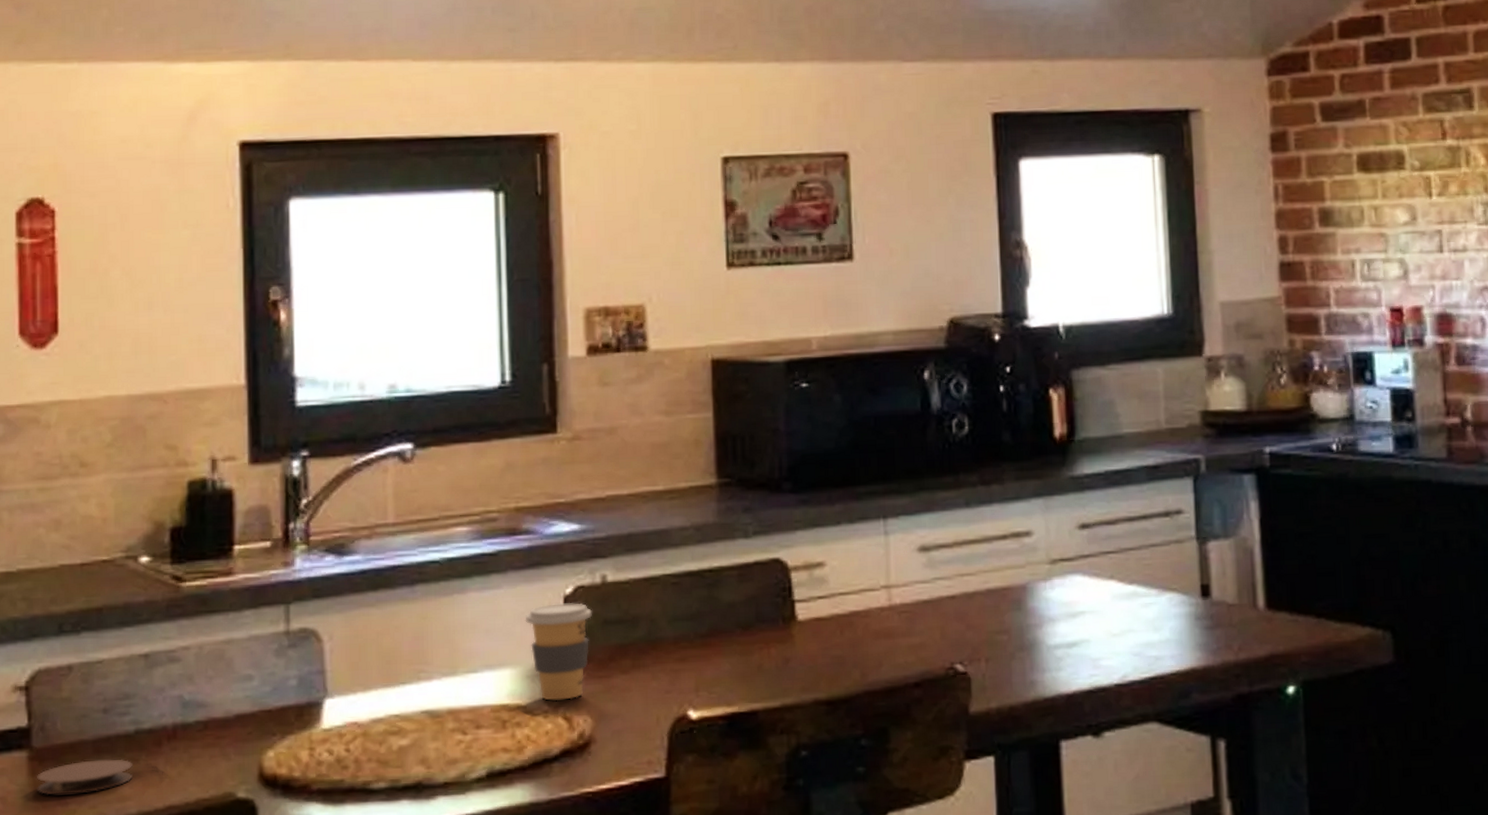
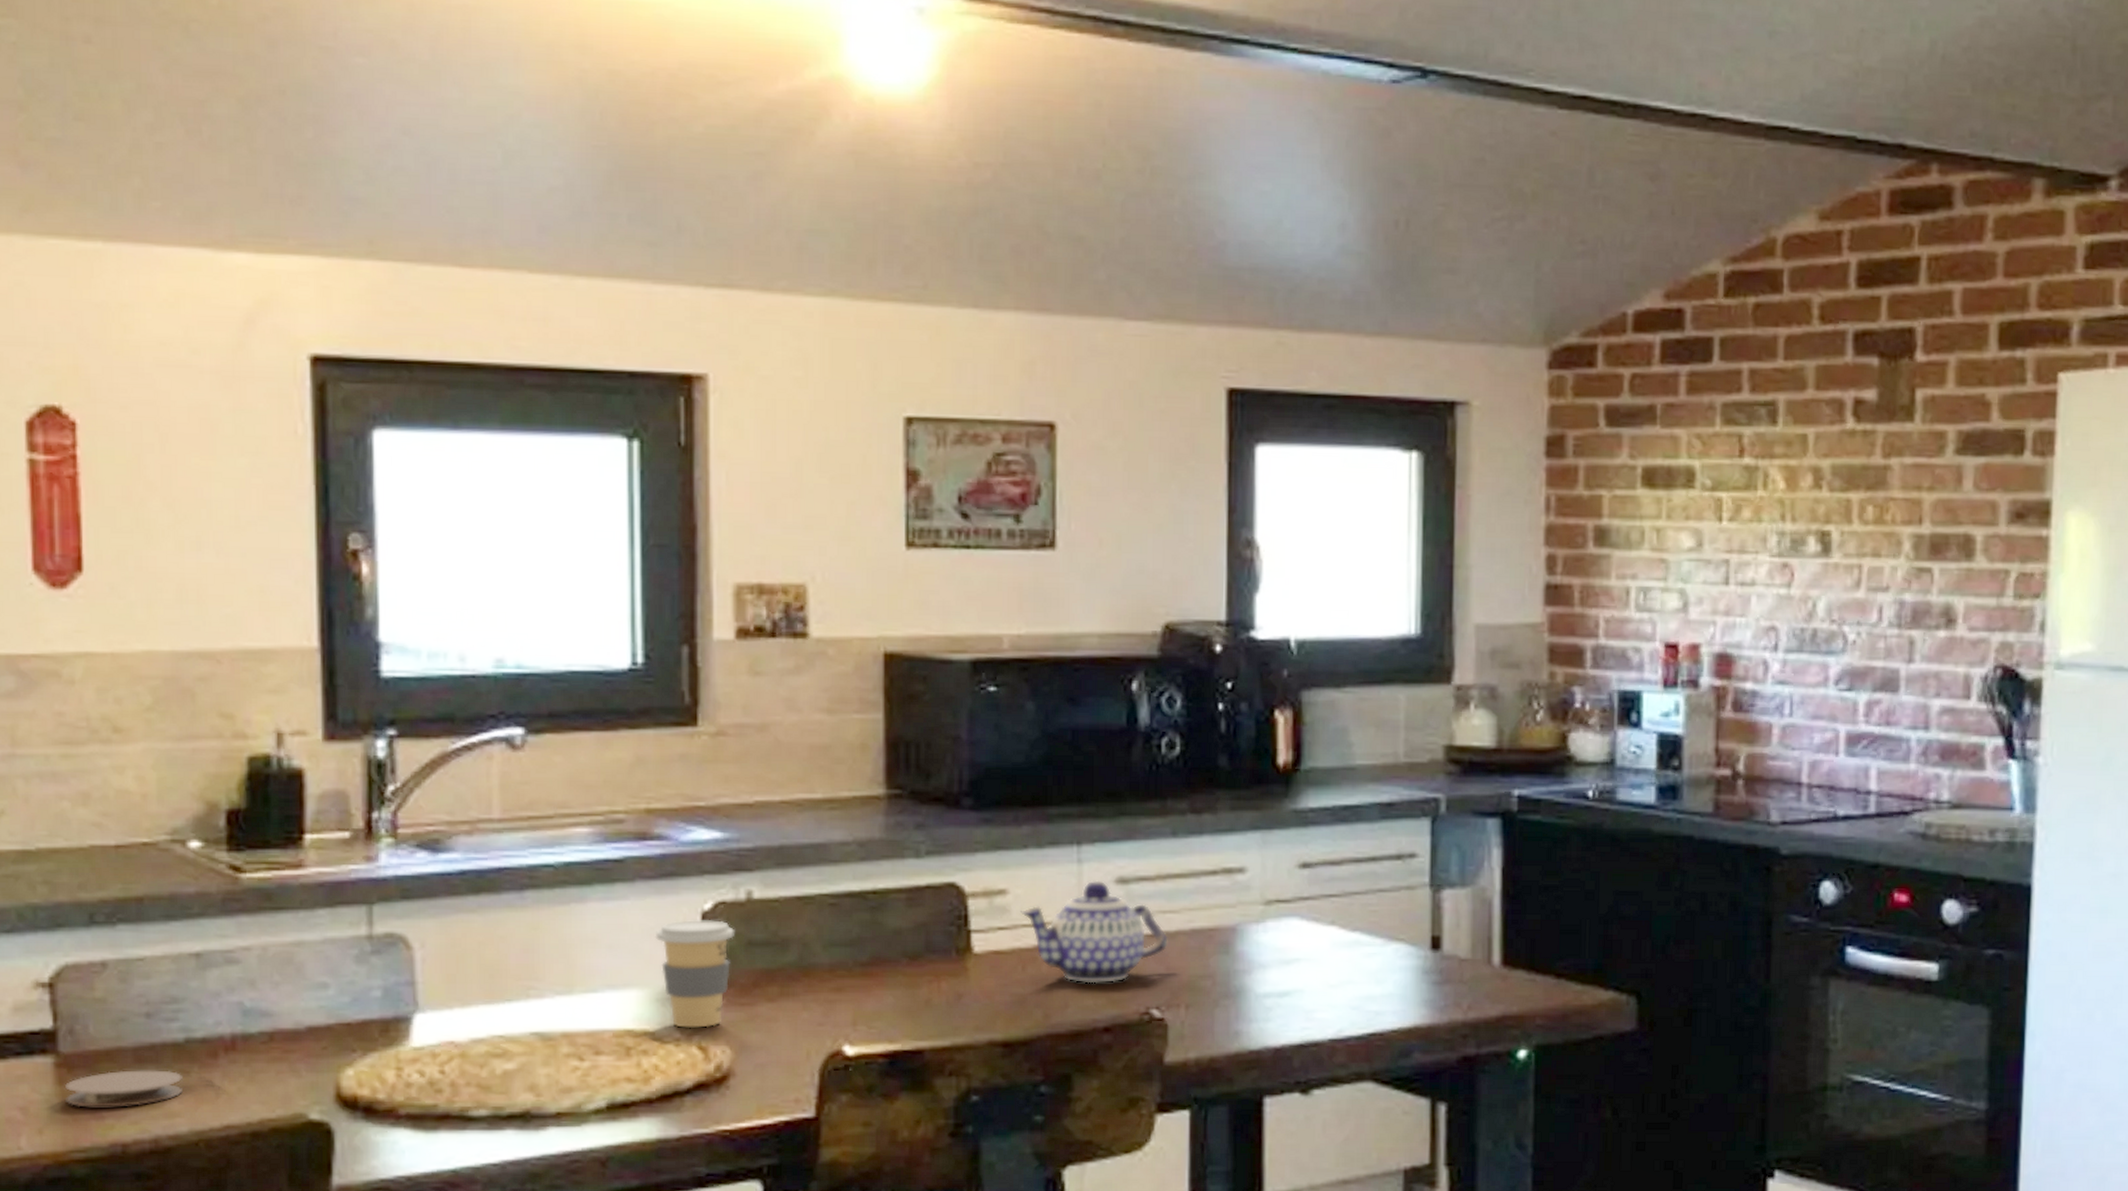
teapot: none [837,549,967,644] -> present [1021,880,1168,984]

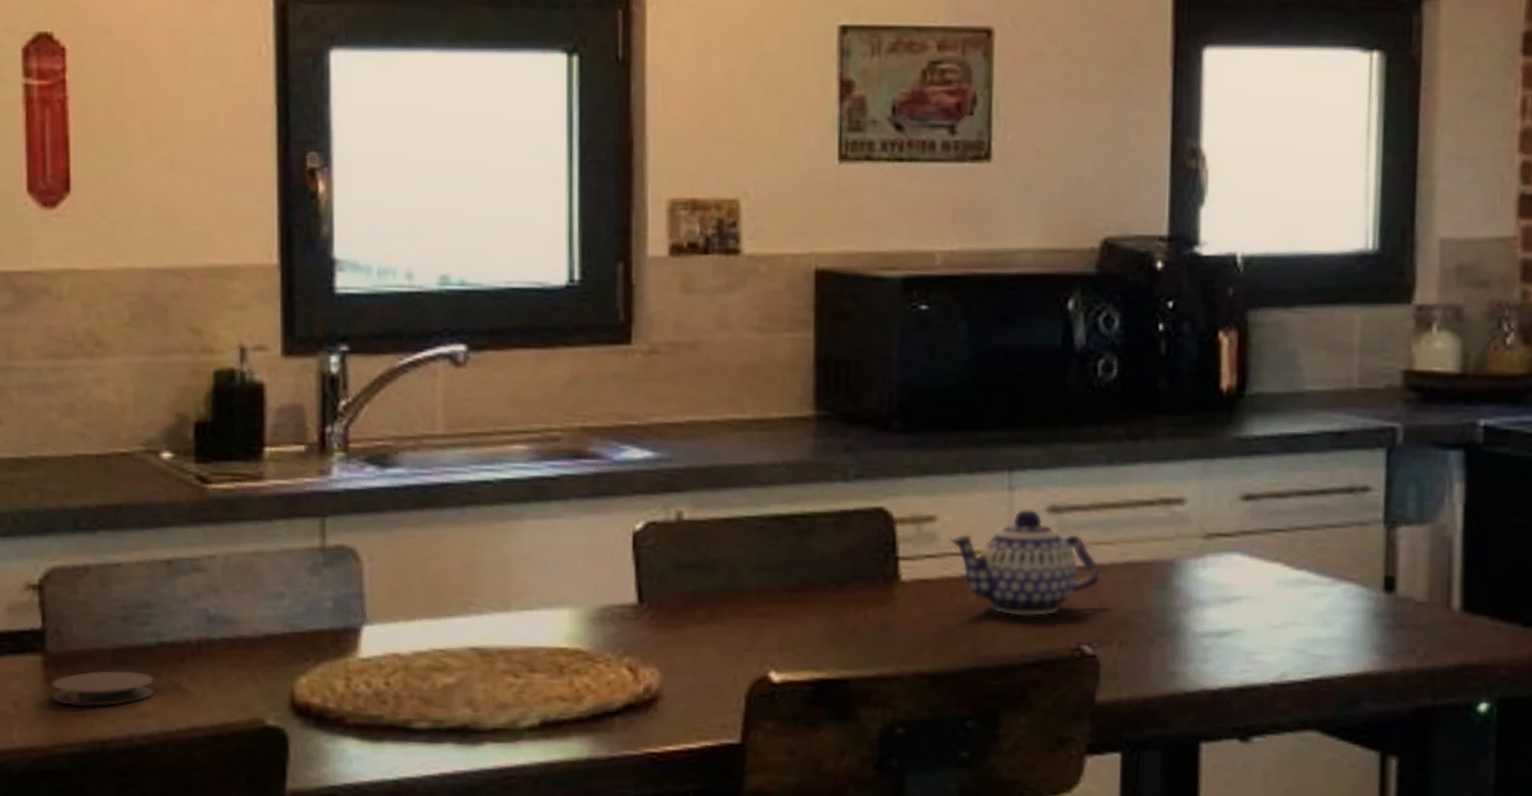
coffee cup: present [655,920,734,1028] -> none [588,539,664,649]

